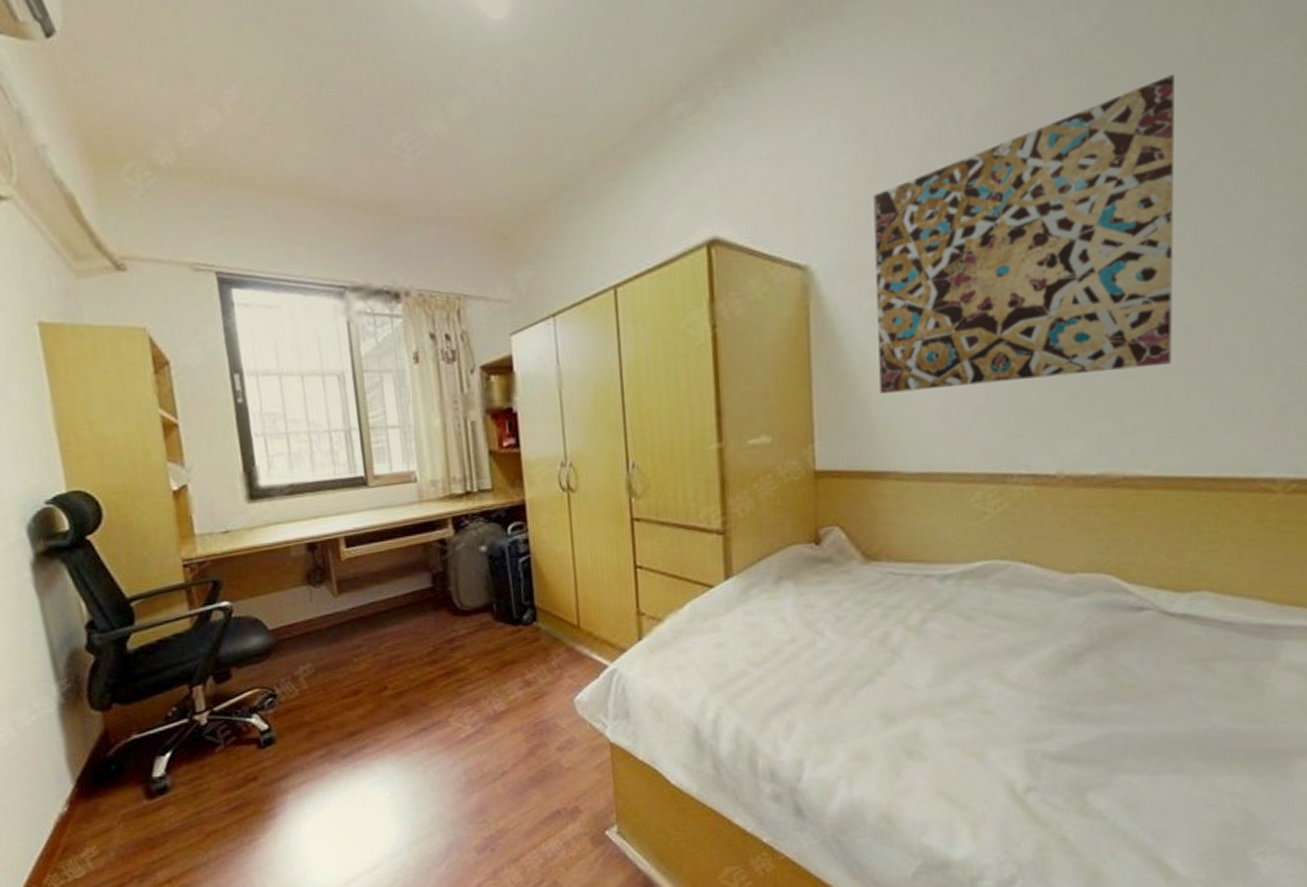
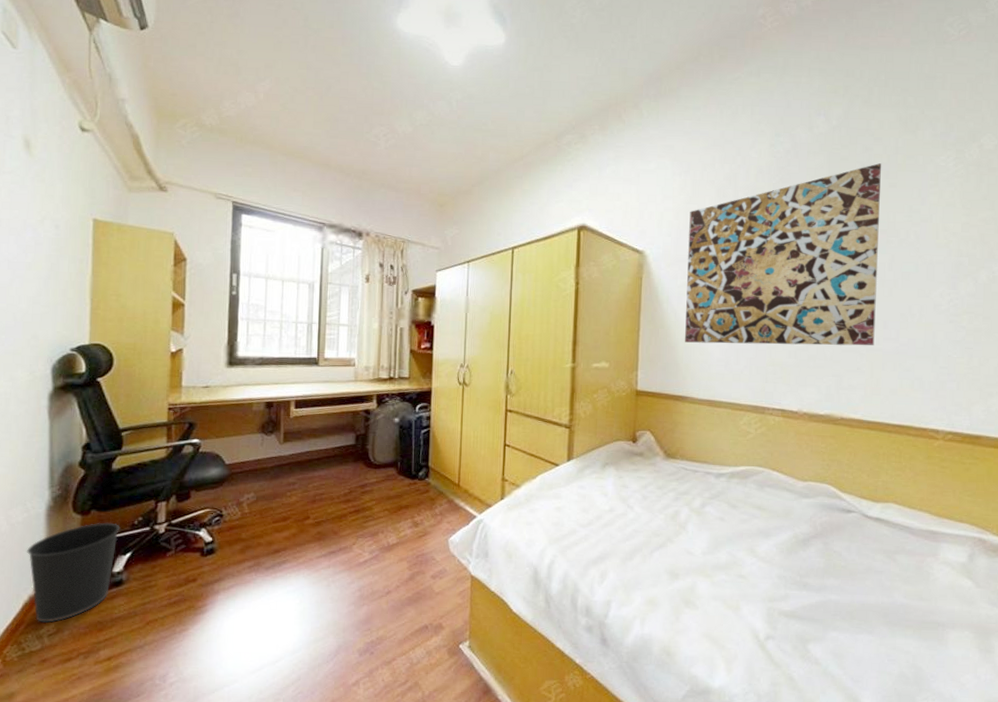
wastebasket: none [44,717,154,845] -> present [26,522,120,623]

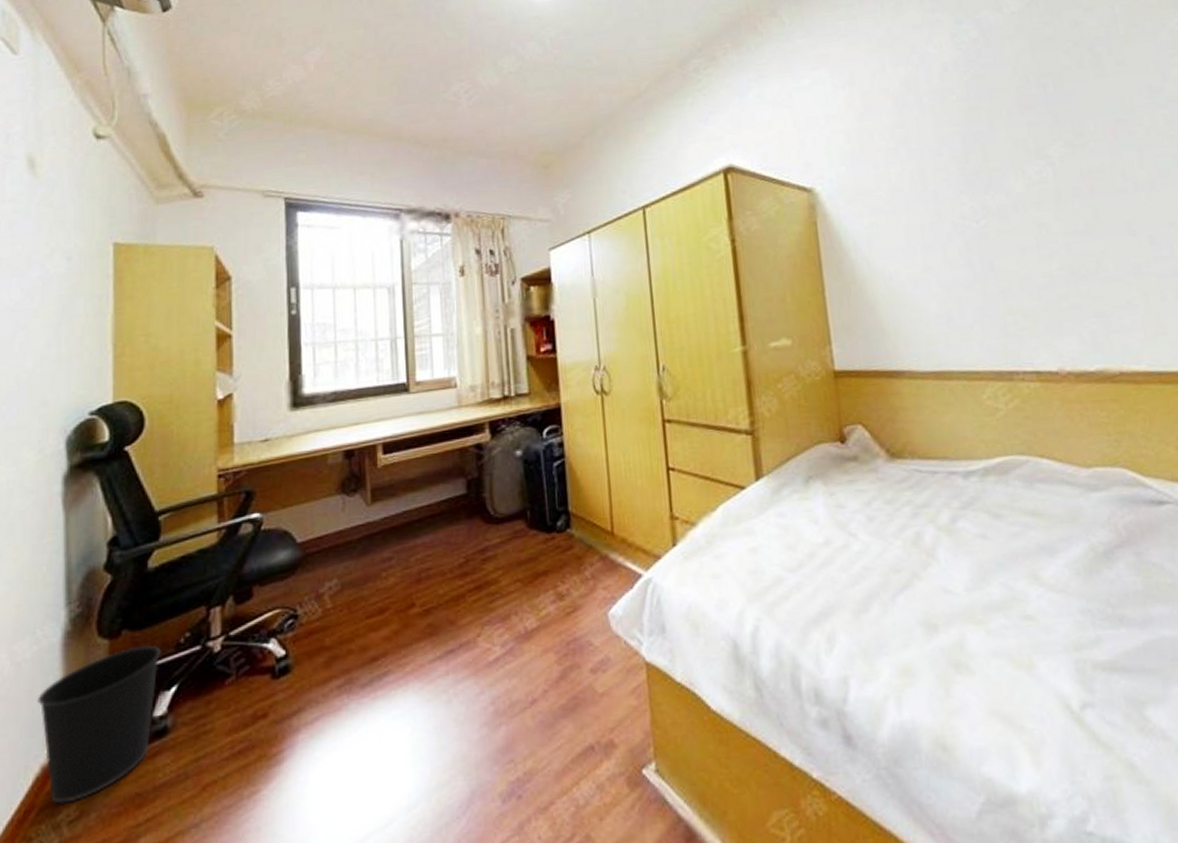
wall art: present [685,163,881,346] -> none [864,38,1143,299]

